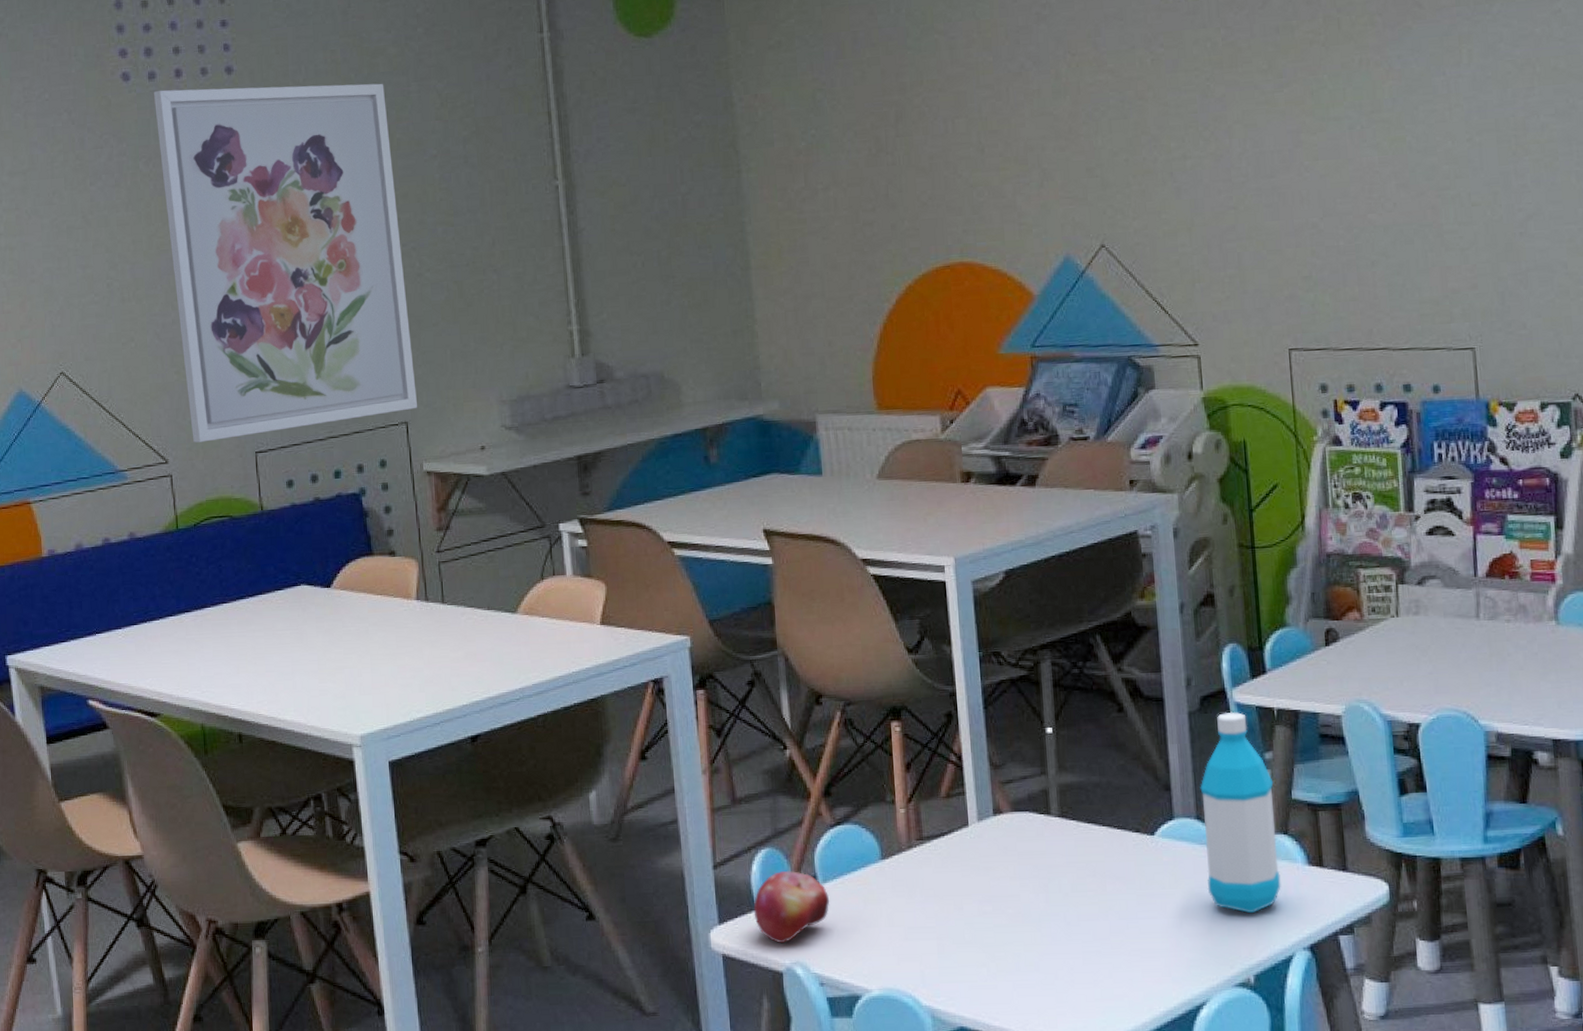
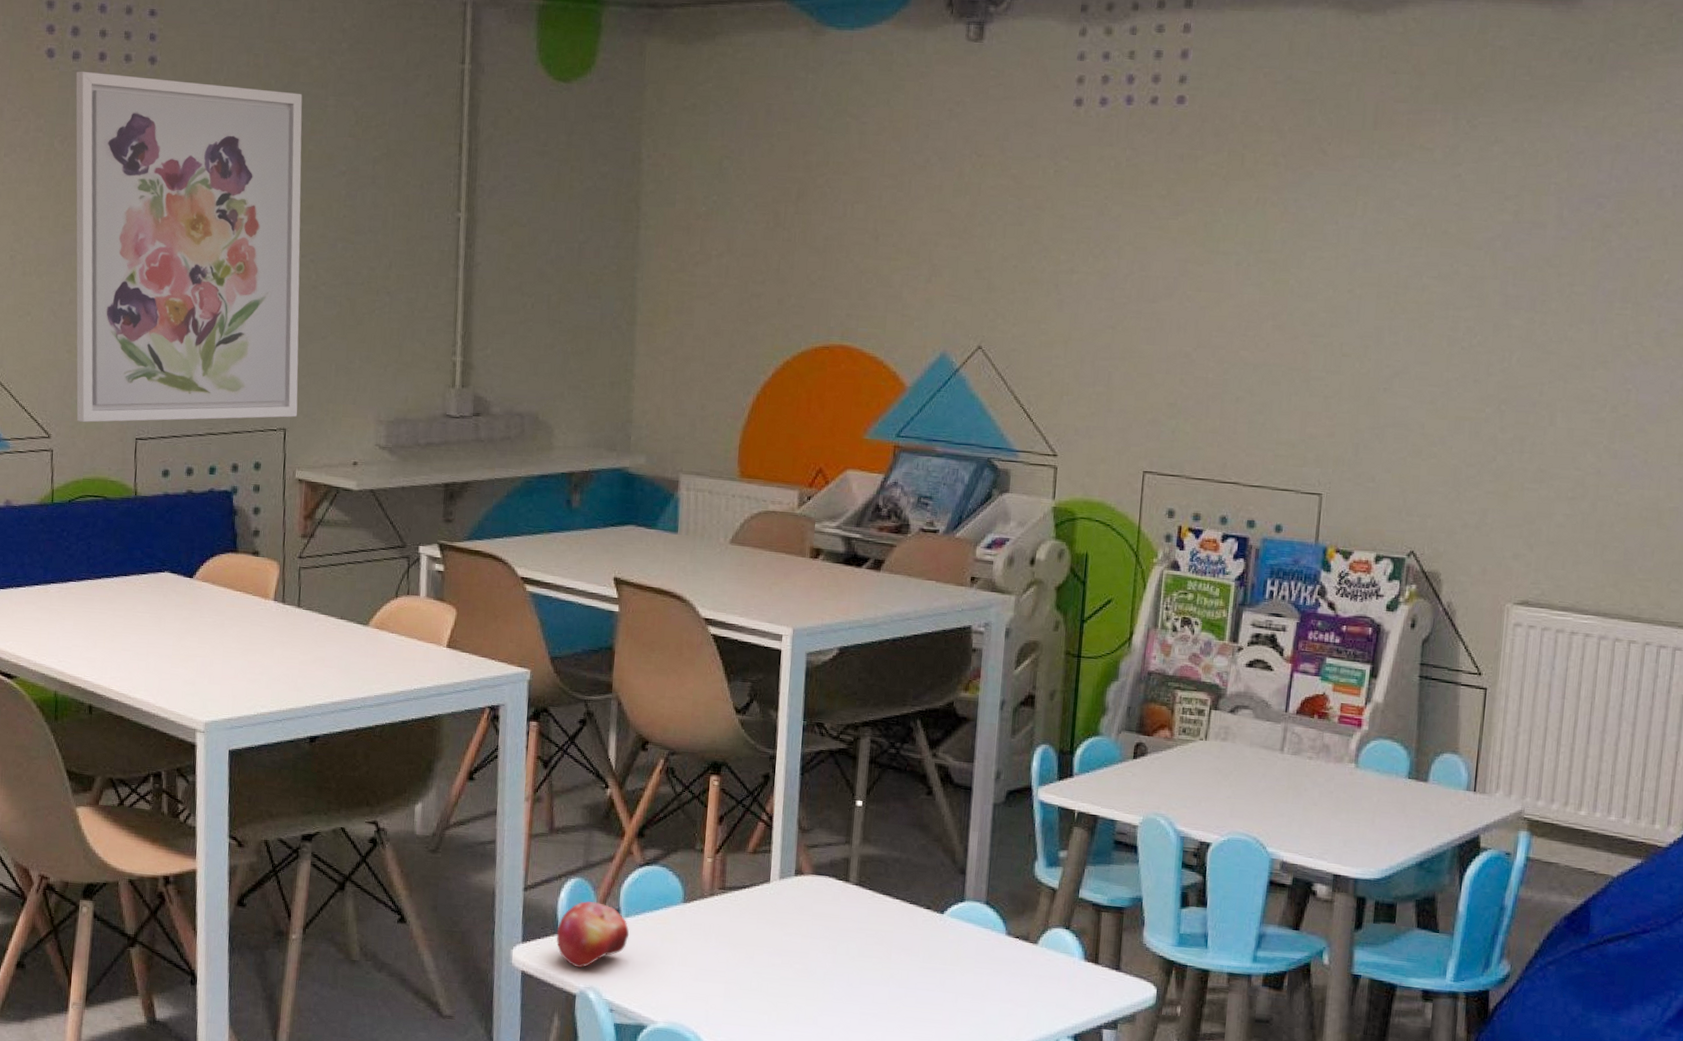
water bottle: present [1200,711,1281,914] -> none [986,808,1064,999]

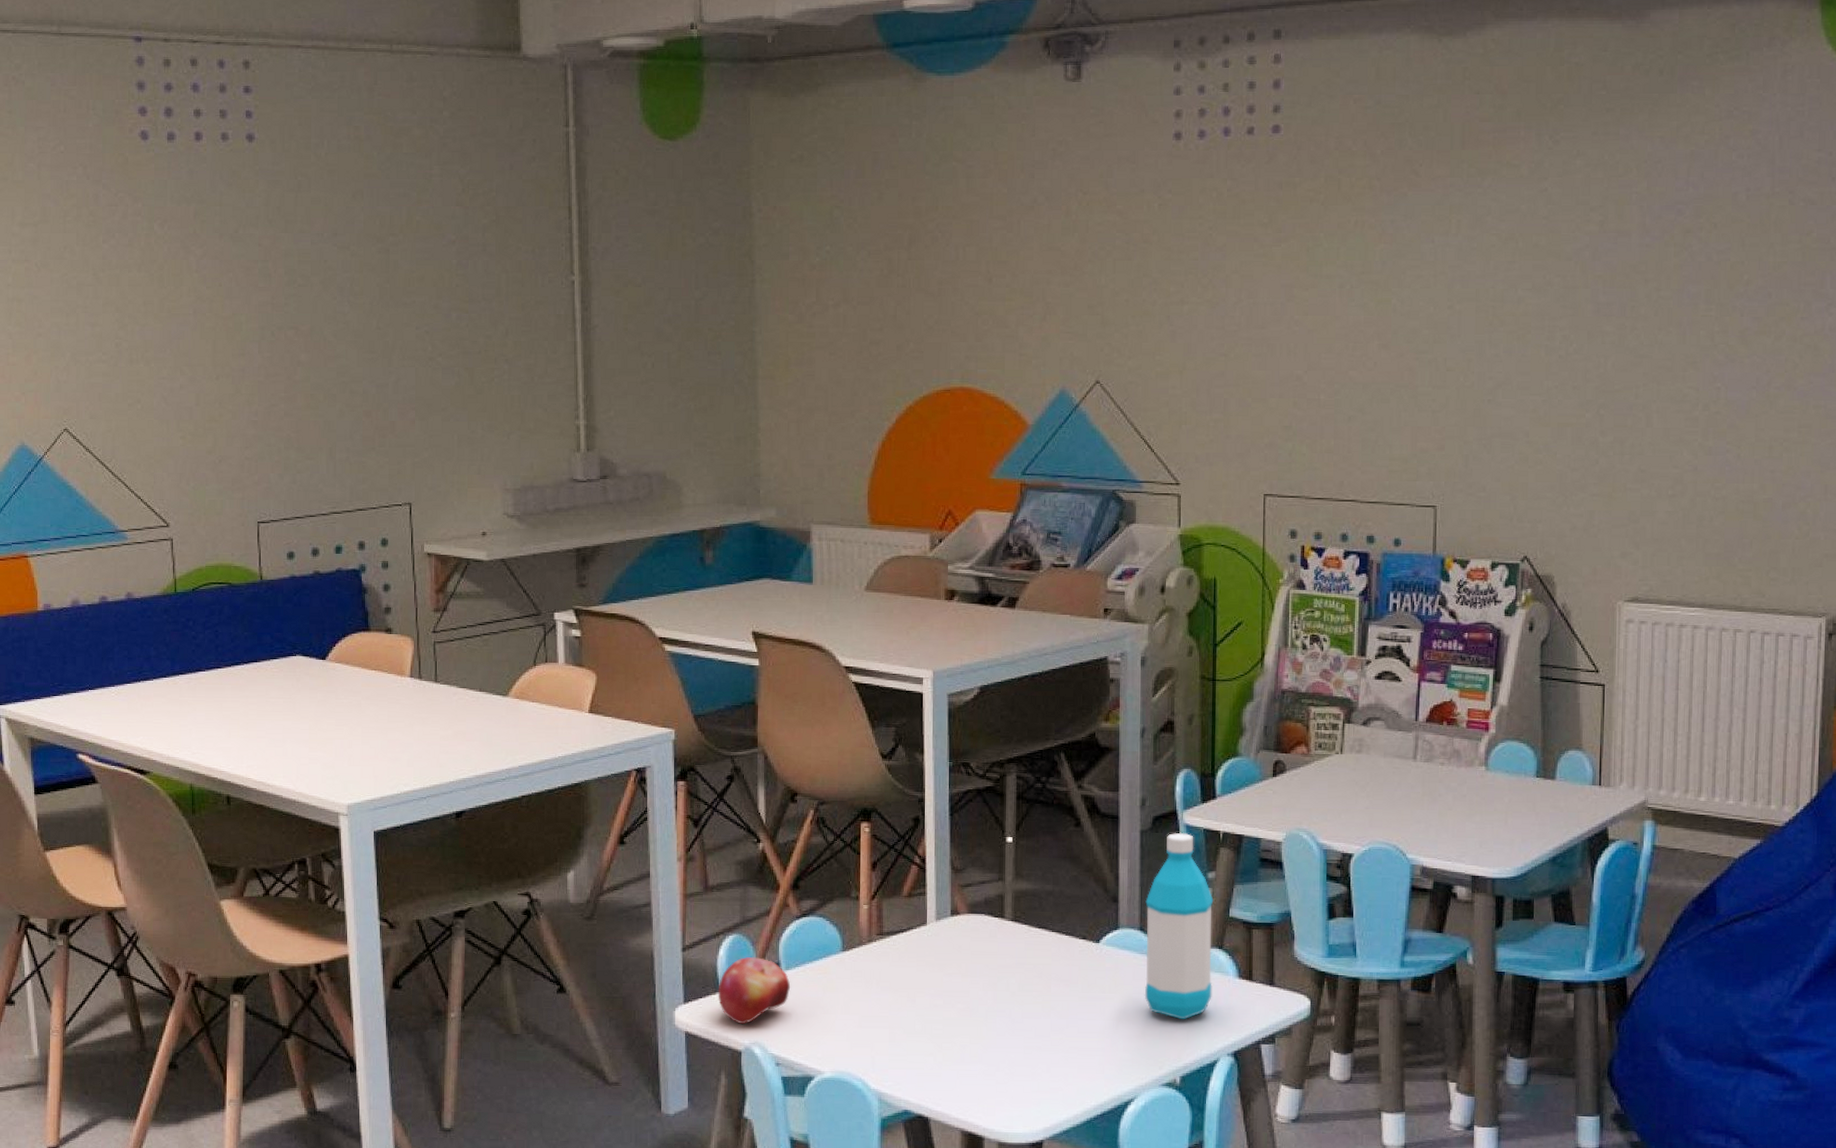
wall art: present [75,71,303,423] -> none [172,152,422,508]
water bottle: none [986,808,1064,999] -> present [1144,832,1214,1020]

